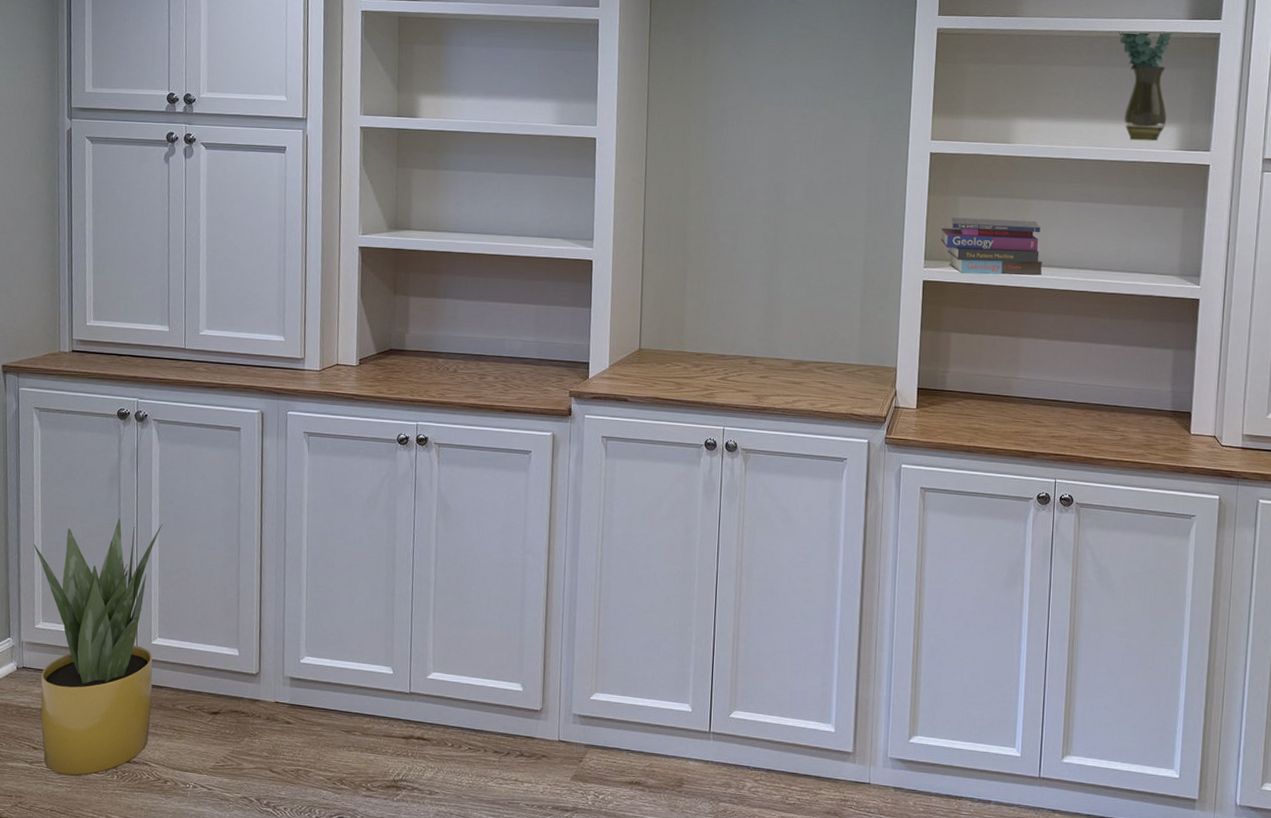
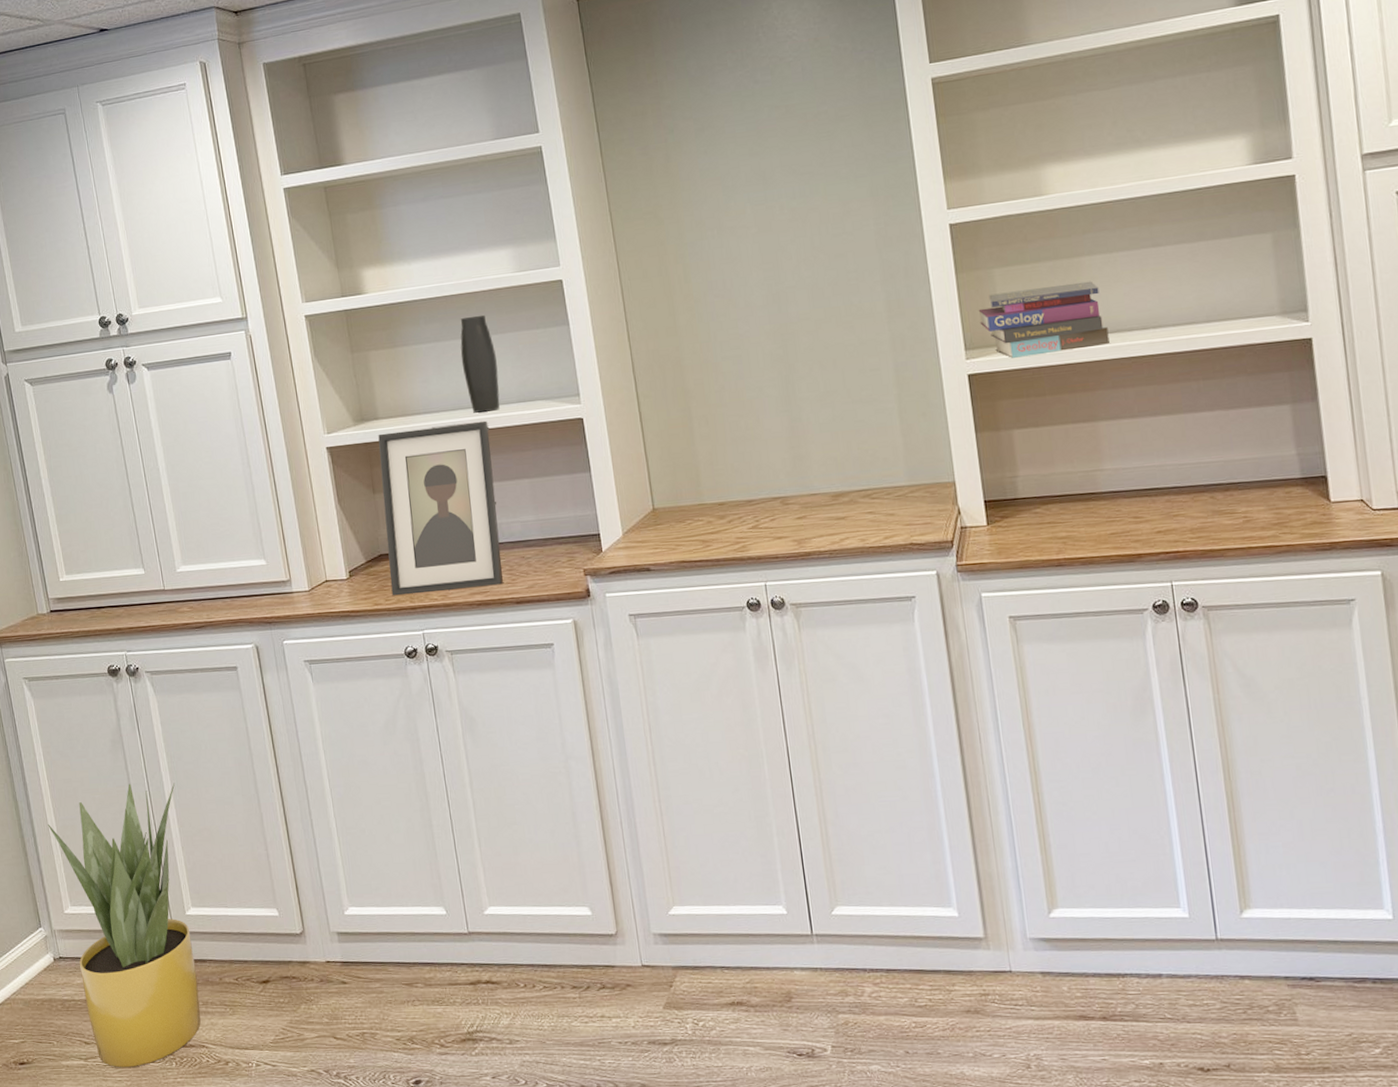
picture frame: none [395,243,509,393] -> present [378,420,503,596]
vase: none [494,155,526,241] -> present [460,315,500,413]
vase: present [1119,31,1171,142] -> none [1152,26,1231,164]

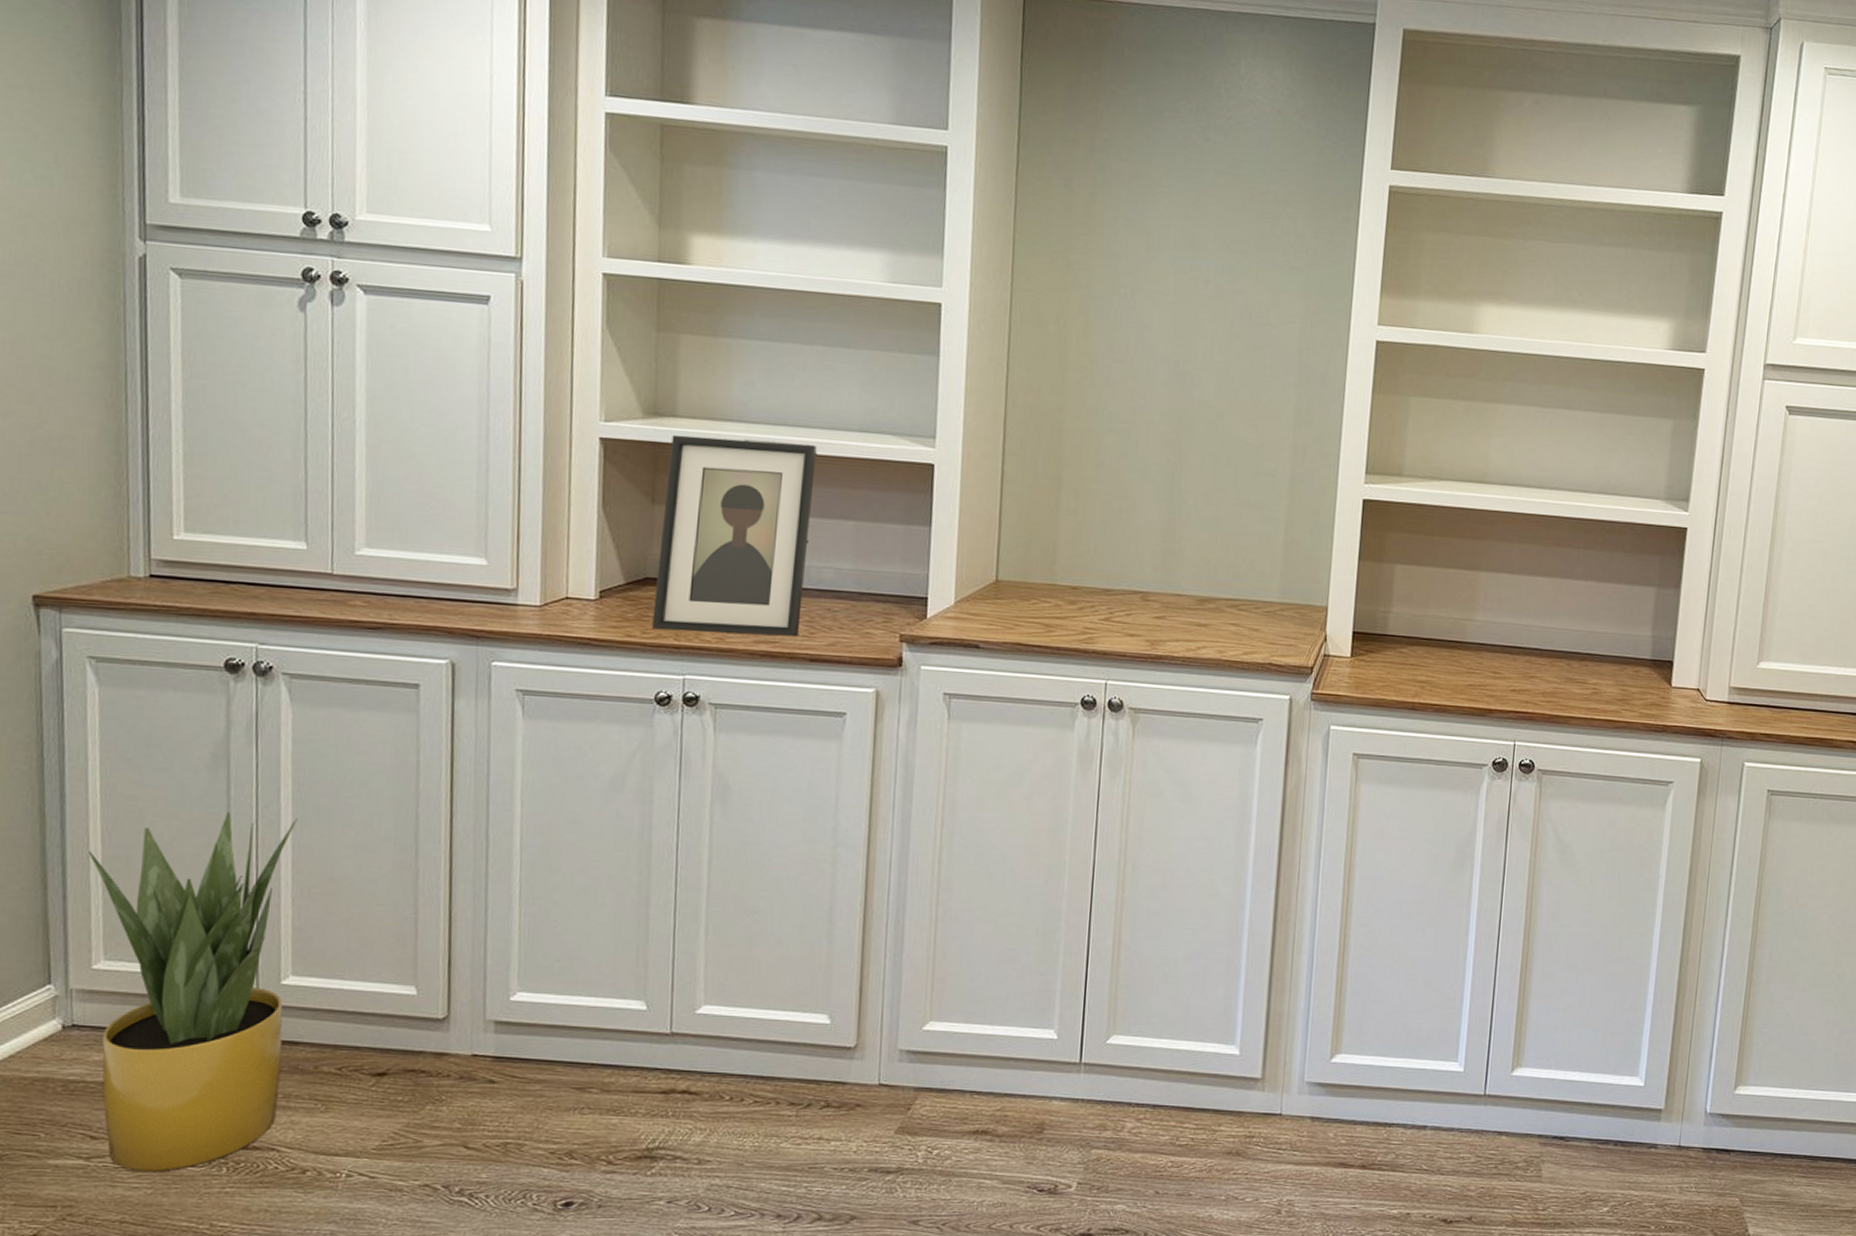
vase: present [460,315,500,413] -> none [797,320,843,435]
books: present [978,281,1110,358] -> none [1386,421,1507,496]

